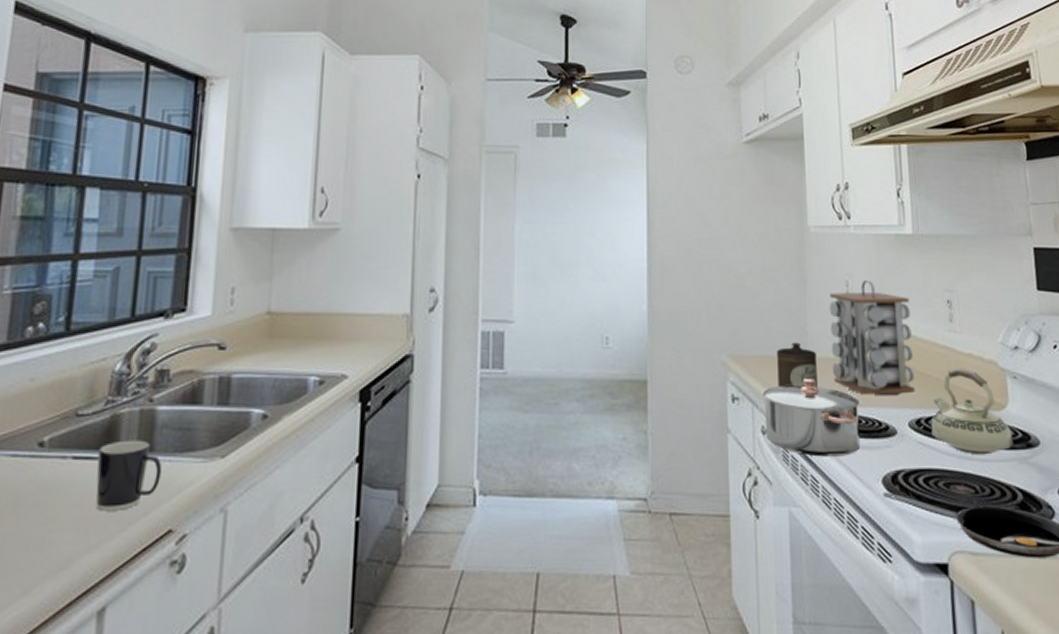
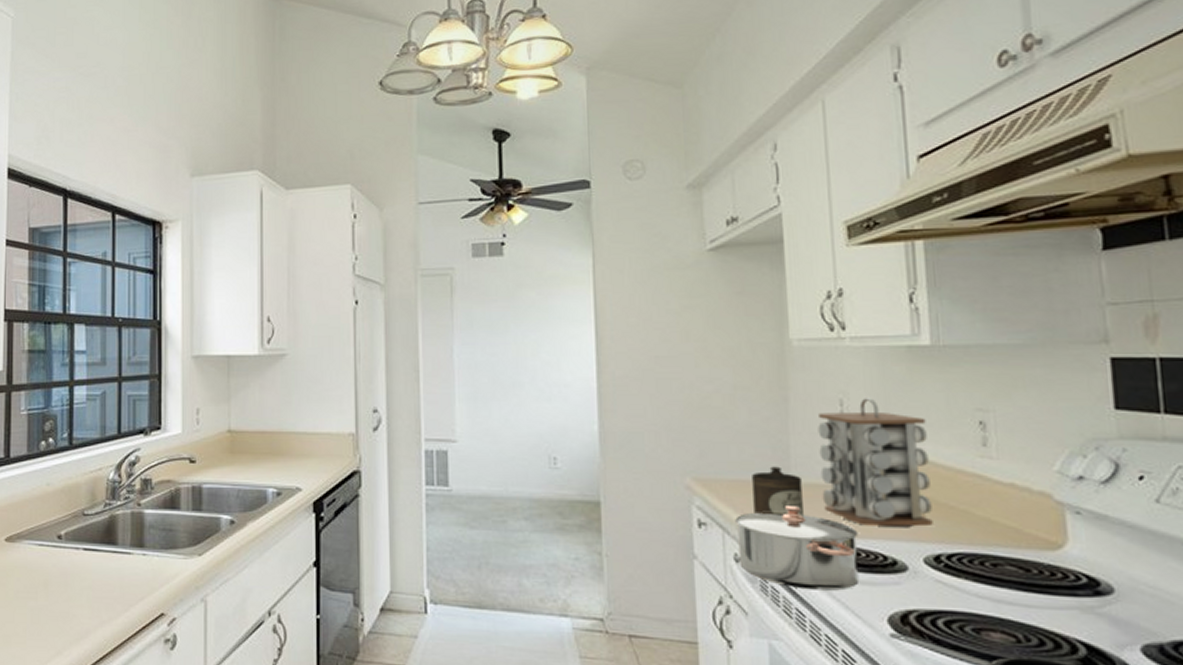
mug: present [95,440,163,511] -> none [102,537,153,594]
teakettle: present [930,368,1013,455] -> none [954,499,1074,600]

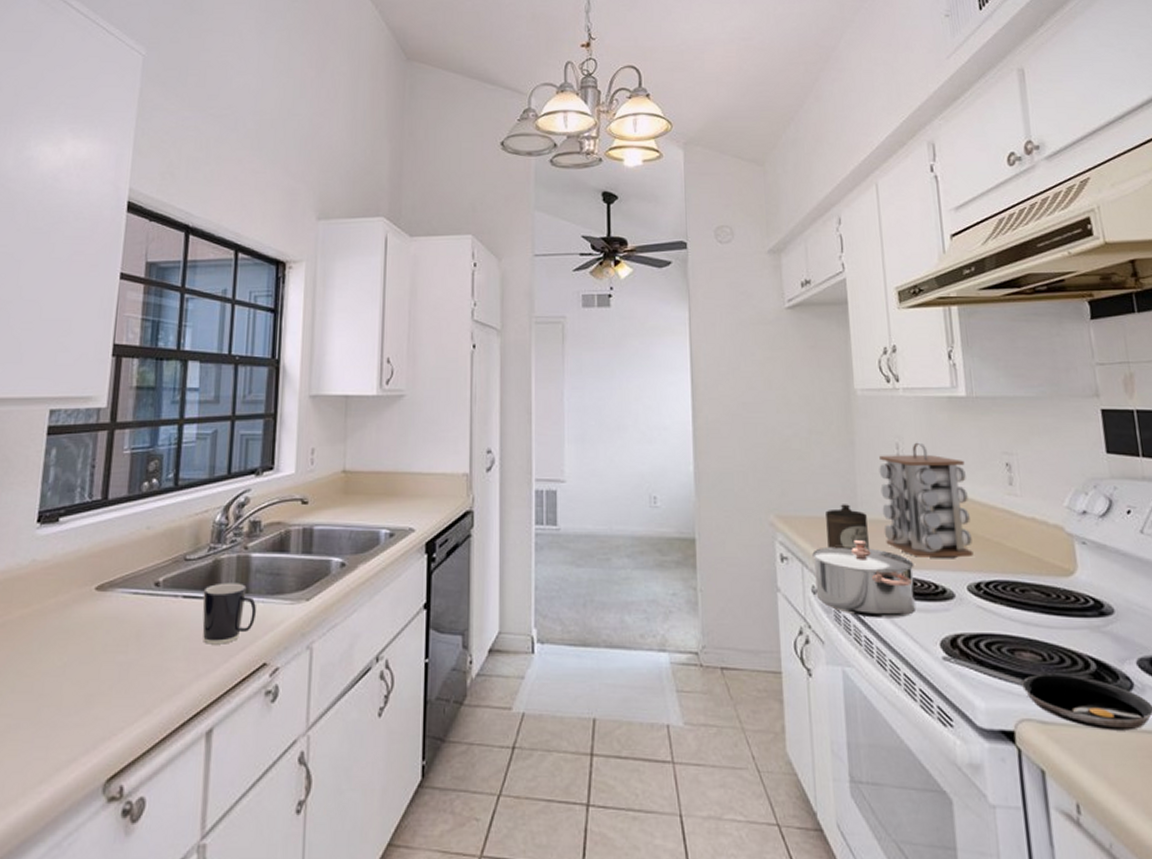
mug: none [102,537,153,594] -> present [202,582,257,644]

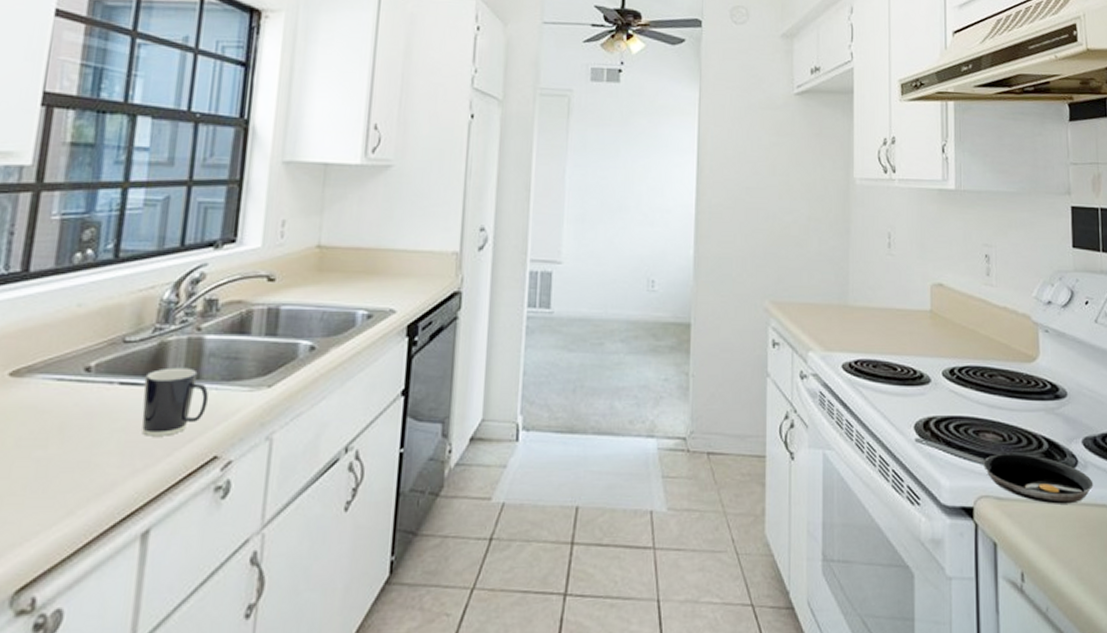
cooking pot: present [812,539,917,618] -> none [803,325,896,402]
canister: present [826,504,869,550] -> none [818,291,856,336]
spice rack: present [879,442,974,558] -> none [871,232,950,344]

